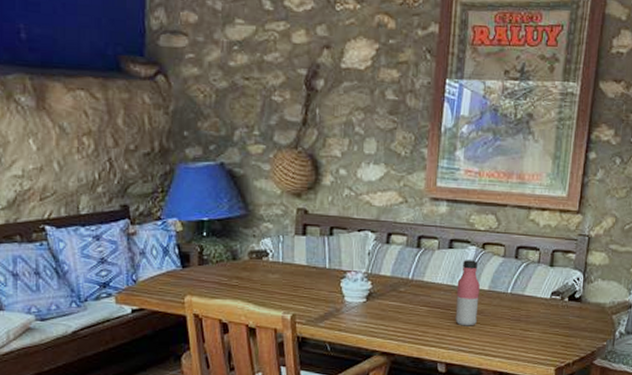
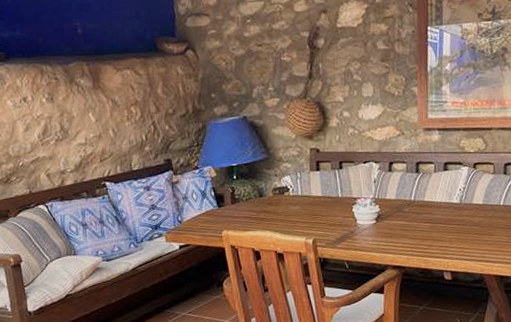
water bottle: present [455,260,480,326] -> none [454,179,476,238]

